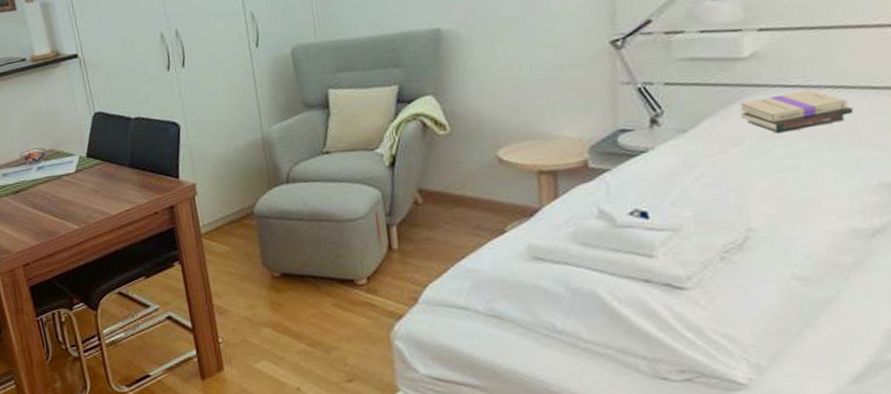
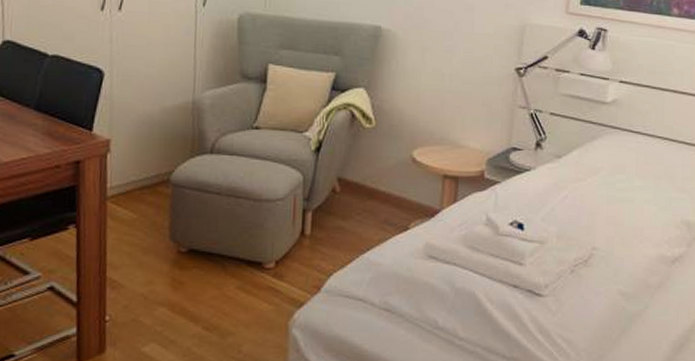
books: present [739,89,854,133] -> none [599,137,673,170]

